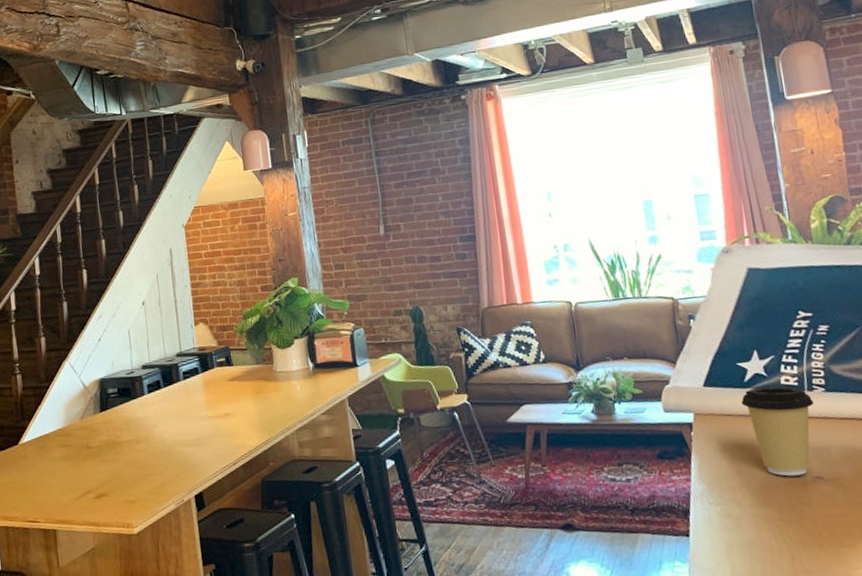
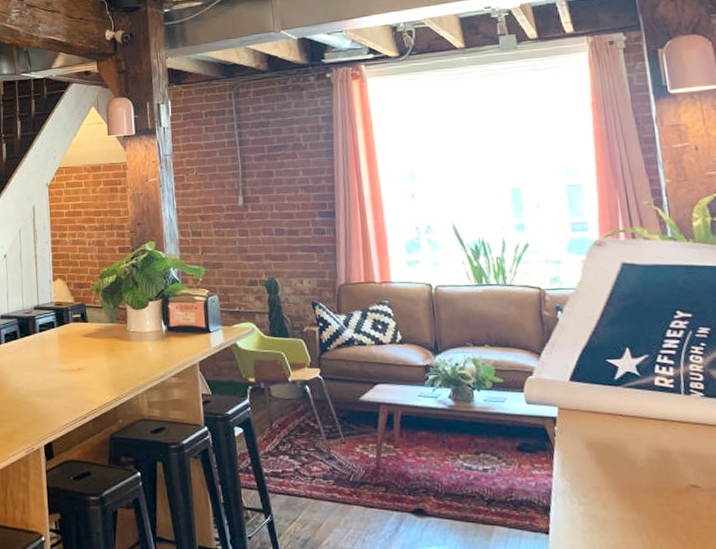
coffee cup: present [741,386,814,477] -> none [610,386,691,482]

